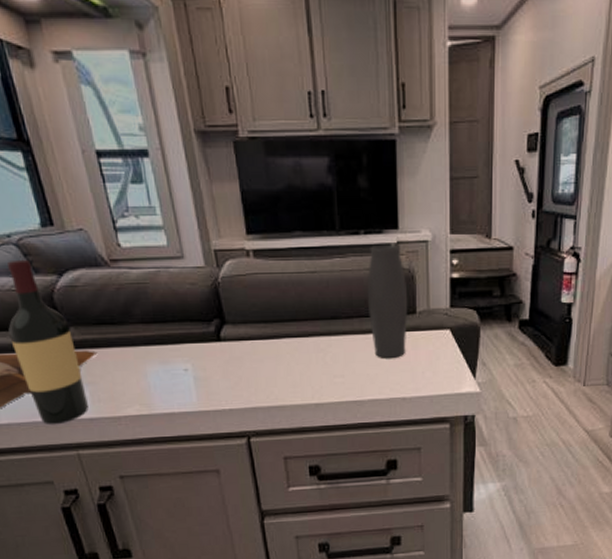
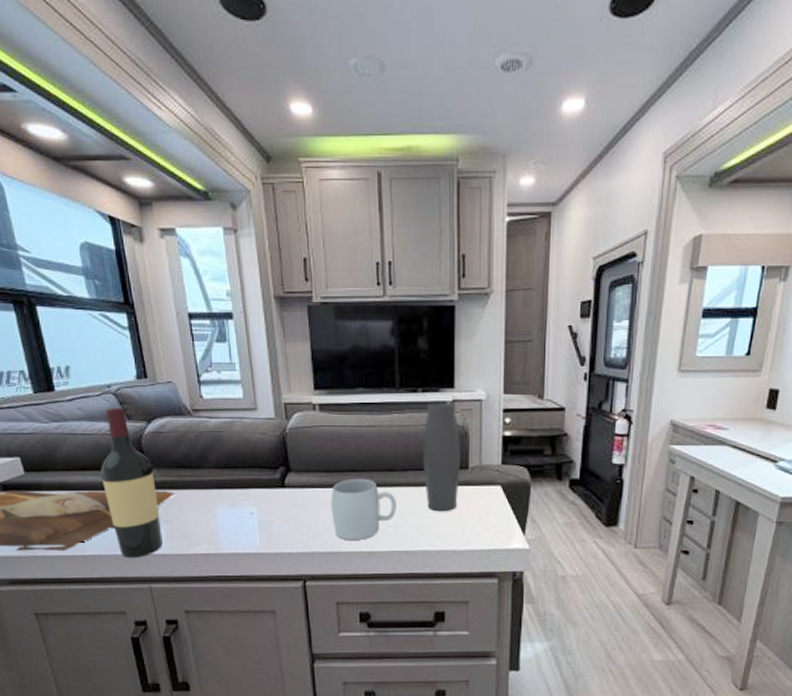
mug: none [272,327,343,393] -> present [331,478,396,540]

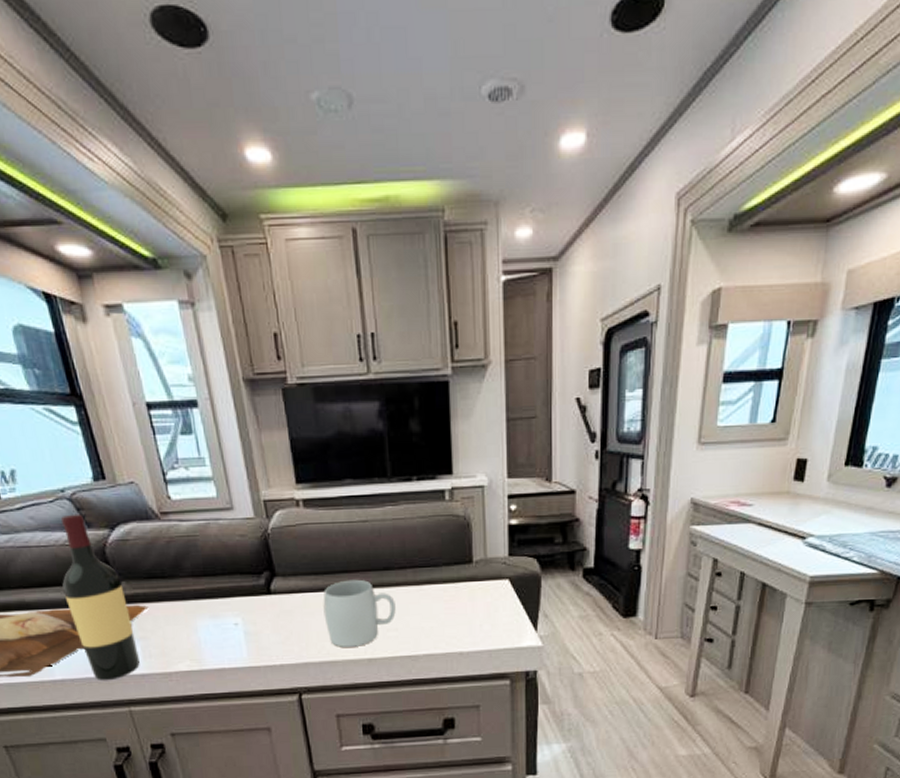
vase: present [422,402,461,511] -> none [420,490,464,611]

